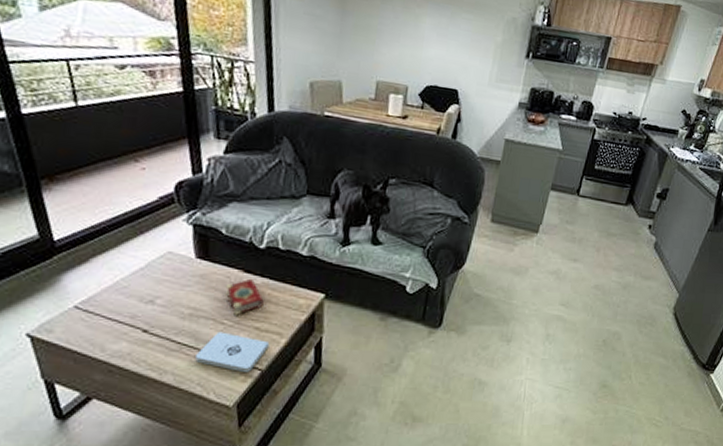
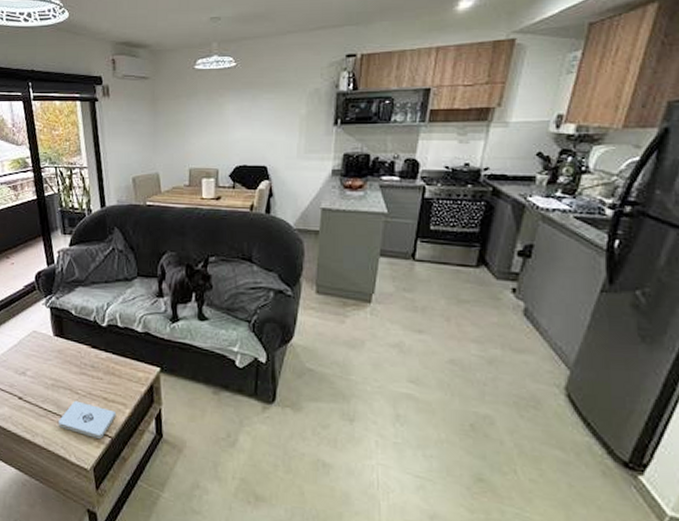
book: present [225,279,264,315] -> none [78,354,109,386]

